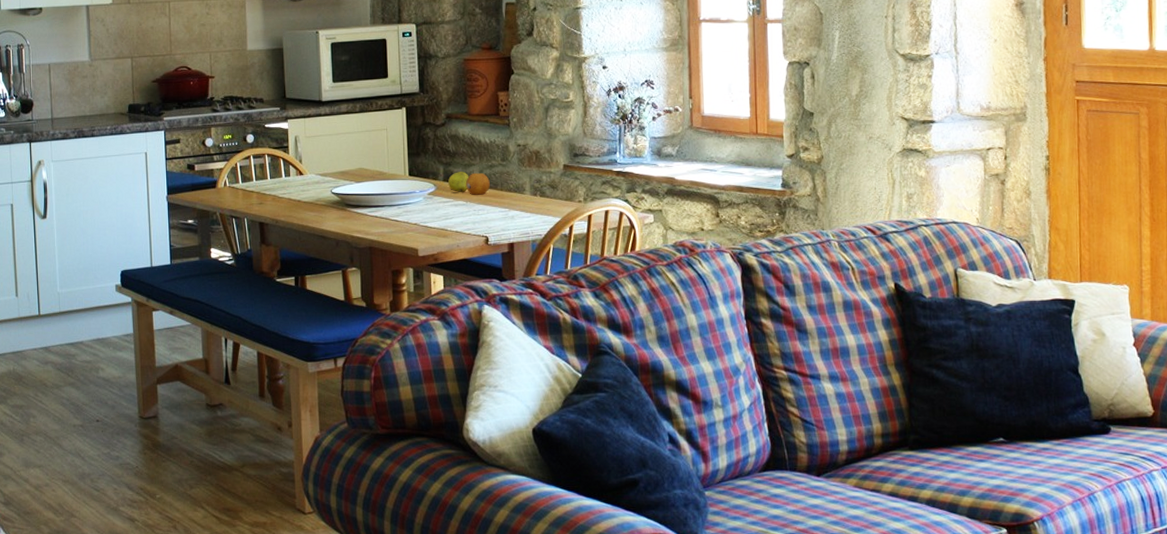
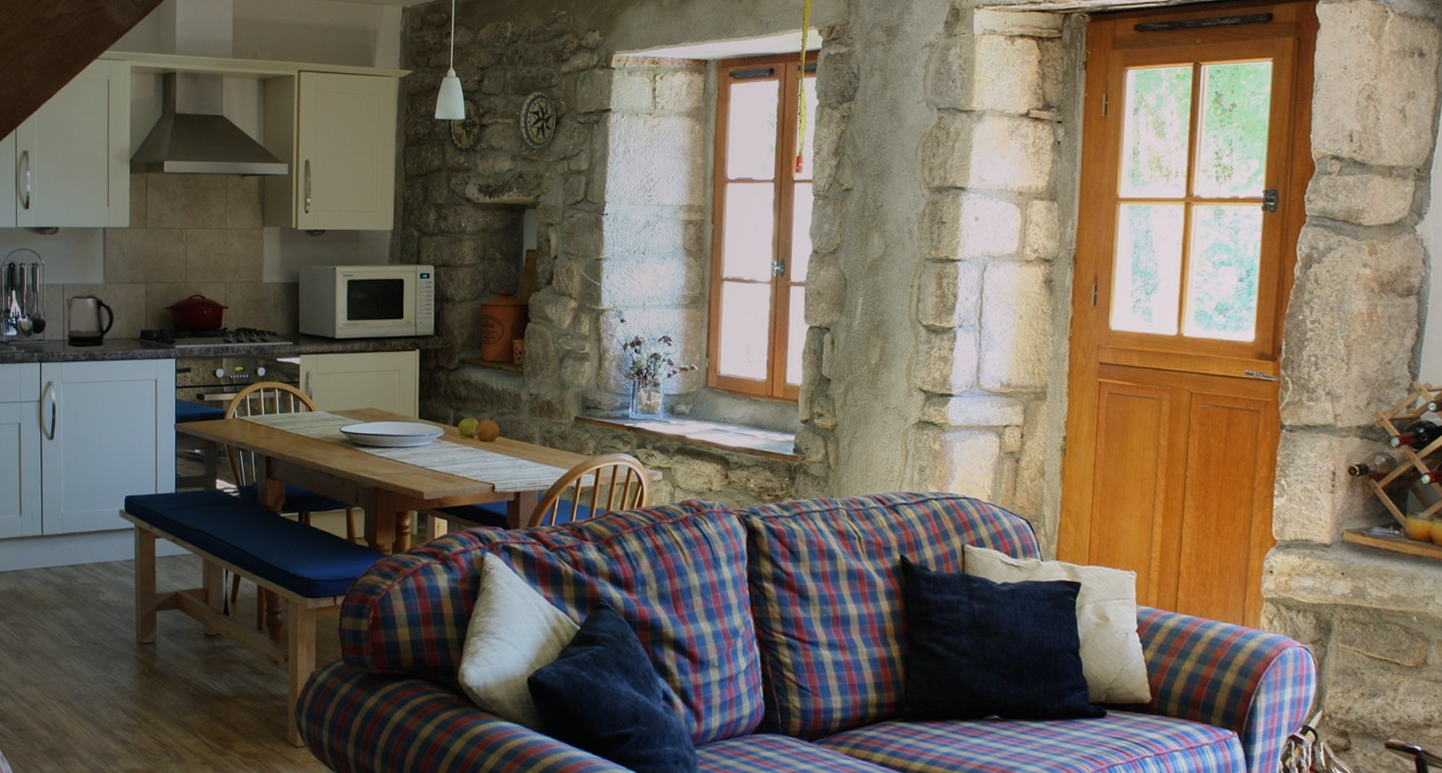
kettle: none [53,72,102,125] -> present [66,294,115,348]

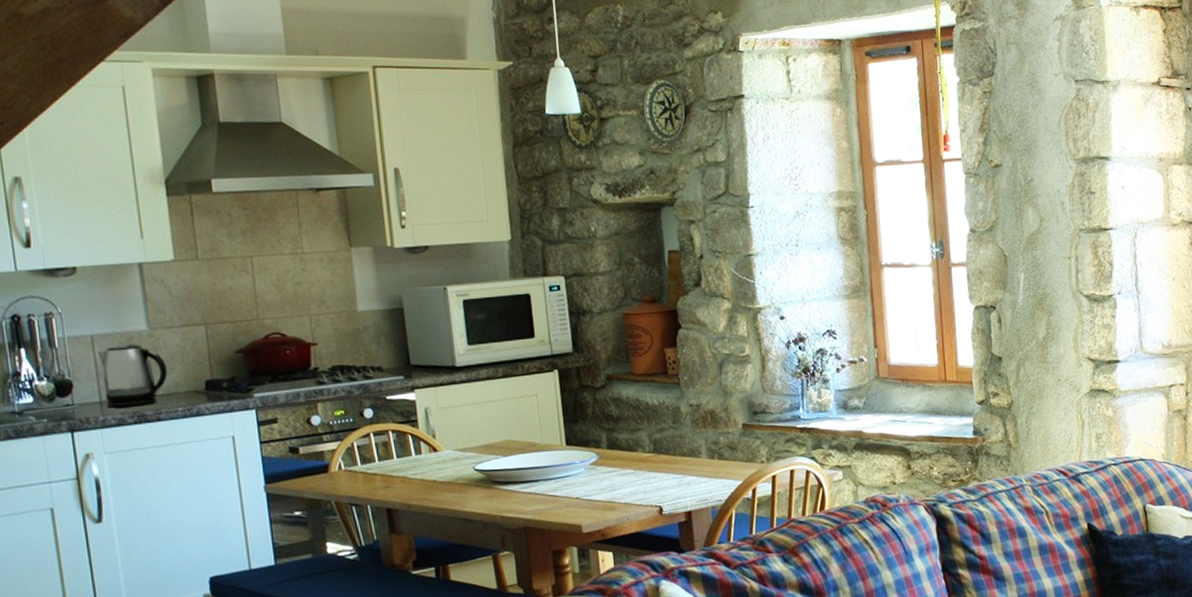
fruit: present [458,417,480,440] -> none [613,437,637,463]
fruit: present [475,419,500,443] -> none [632,437,661,463]

